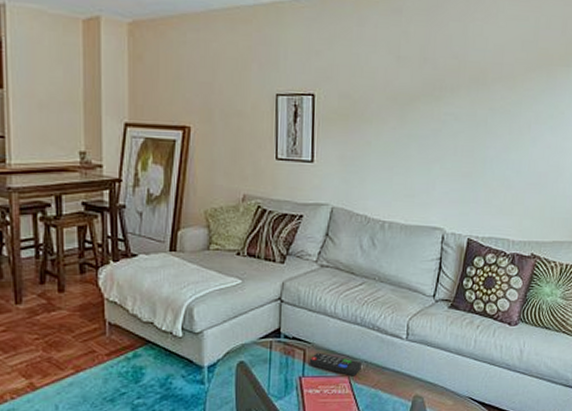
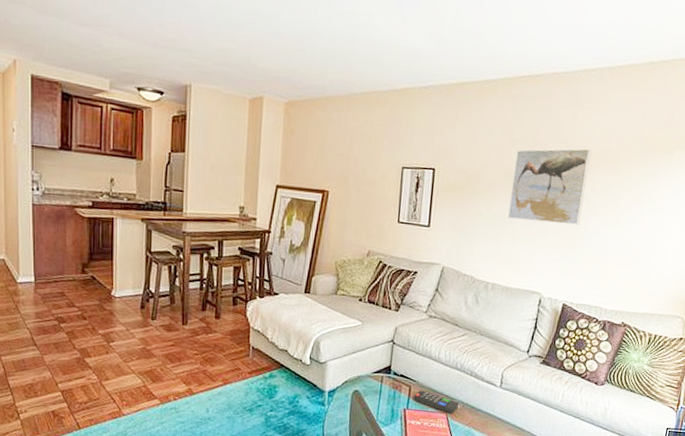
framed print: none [401,64,485,150] -> present [508,148,591,225]

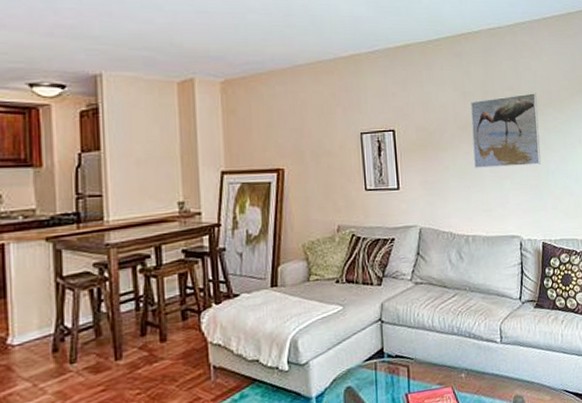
remote control: present [413,390,459,414] -> none [413,366,463,386]

